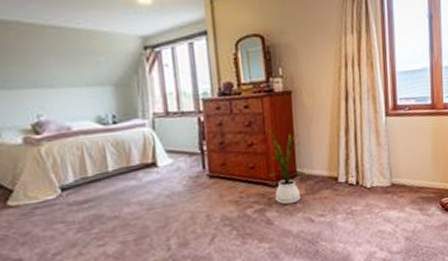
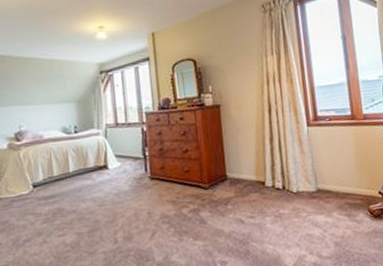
house plant: present [265,127,307,205] -> none [198,136,236,206]

